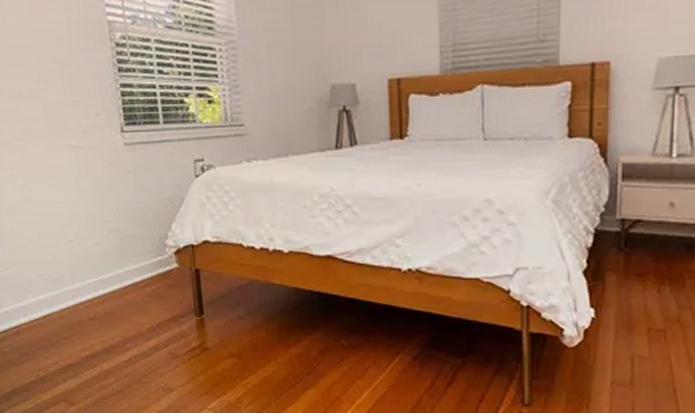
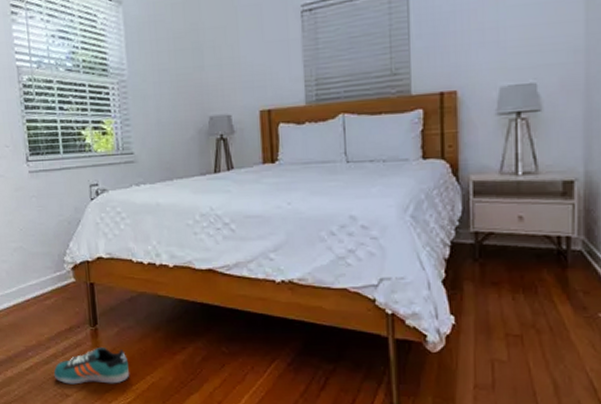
sneaker: none [155,338,240,378] -> present [53,346,130,385]

